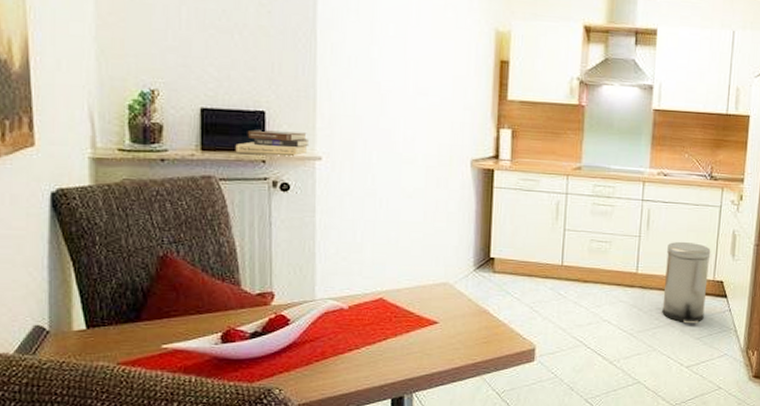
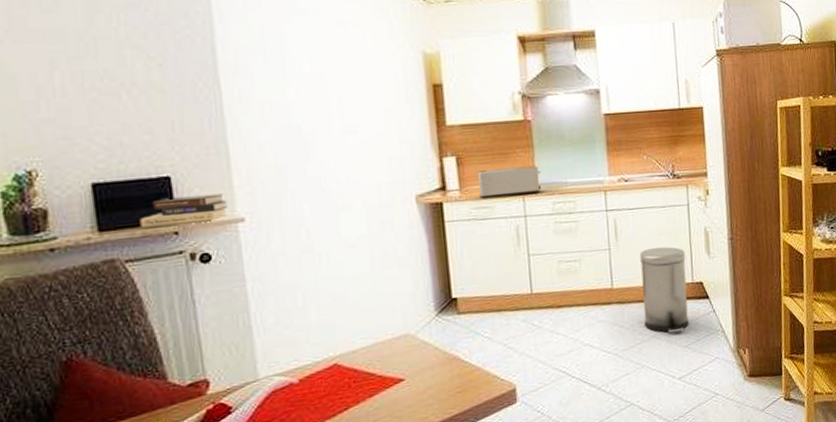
toaster: none [528,144,587,175] -> present [477,164,542,199]

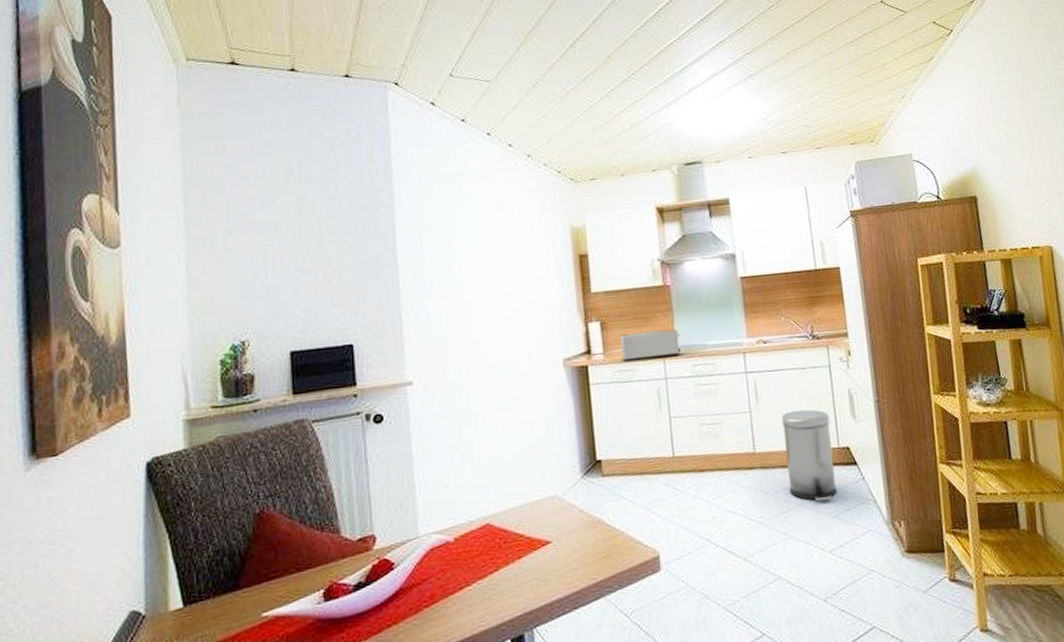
books: present [139,193,227,228] -> none [326,359,398,391]

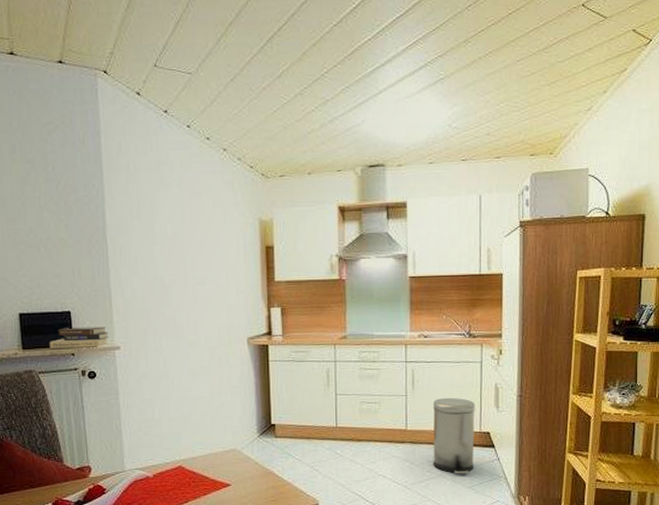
books: none [326,359,398,391] -> present [49,326,108,349]
toaster: present [620,328,682,362] -> none [297,318,351,344]

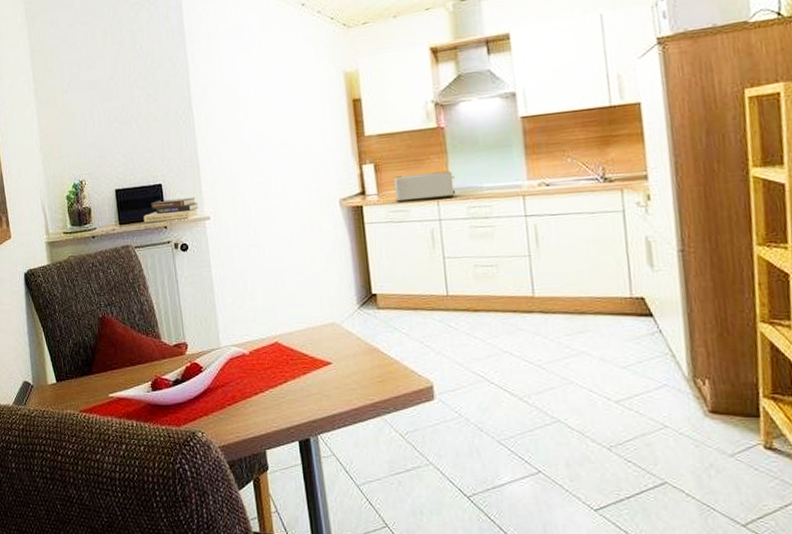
toaster: none [297,318,351,344] -> present [393,170,456,203]
pedal bin: present [433,398,475,474] -> none [565,256,627,350]

